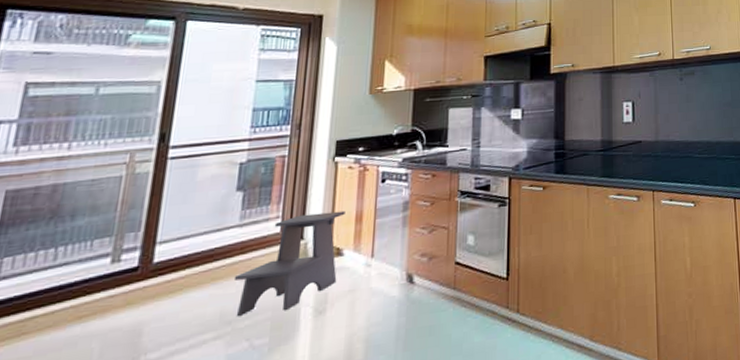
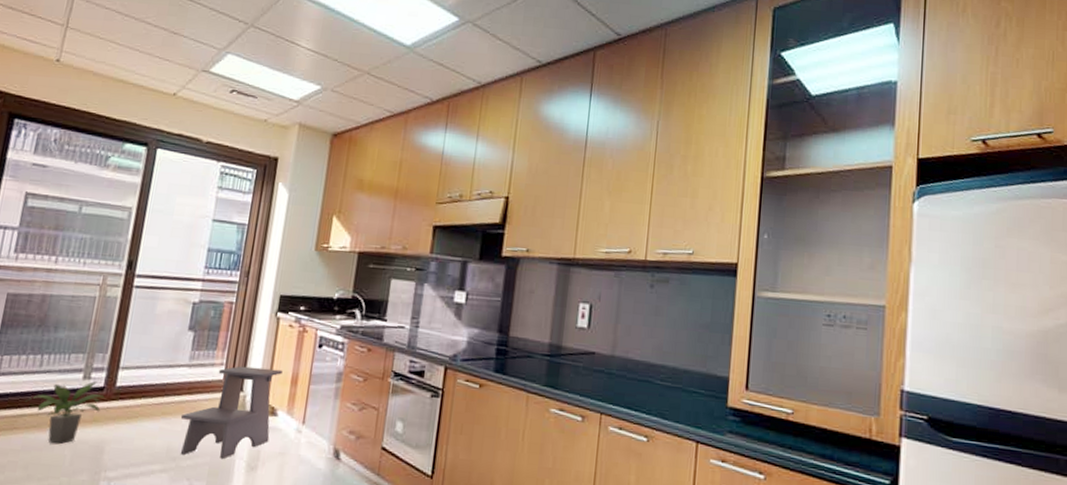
potted plant: none [36,263,139,340] -> present [26,381,104,444]

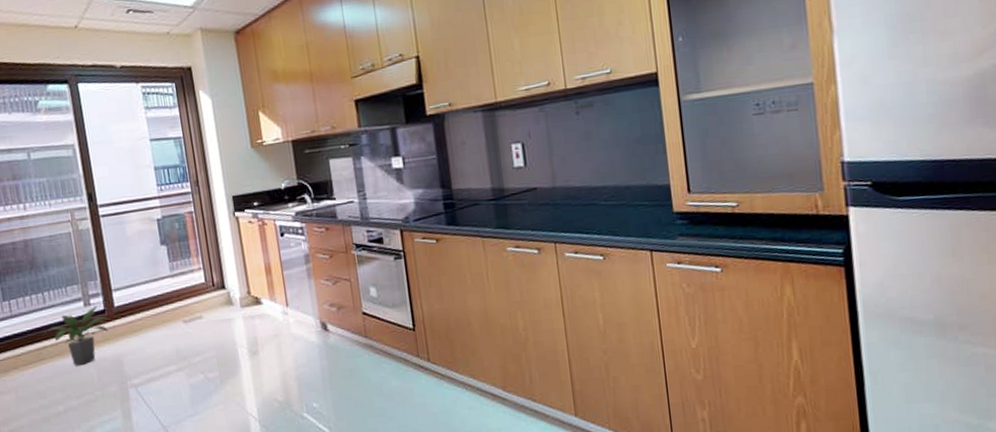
step stool: present [180,366,283,460] -> none [178,263,262,354]

